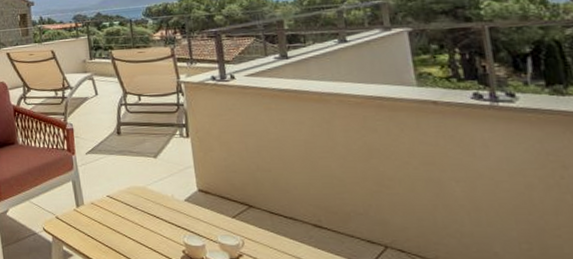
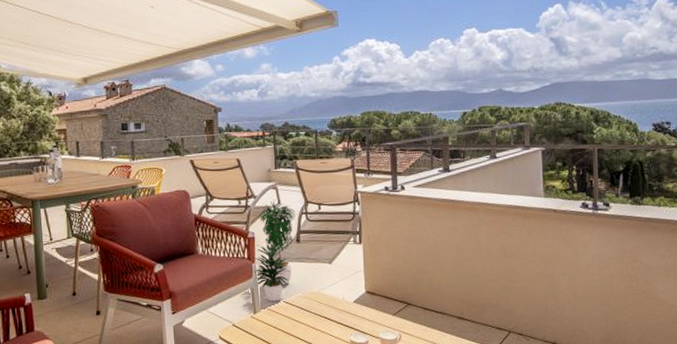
potted plant: none [73,91,115,196] -> present [253,200,297,302]

